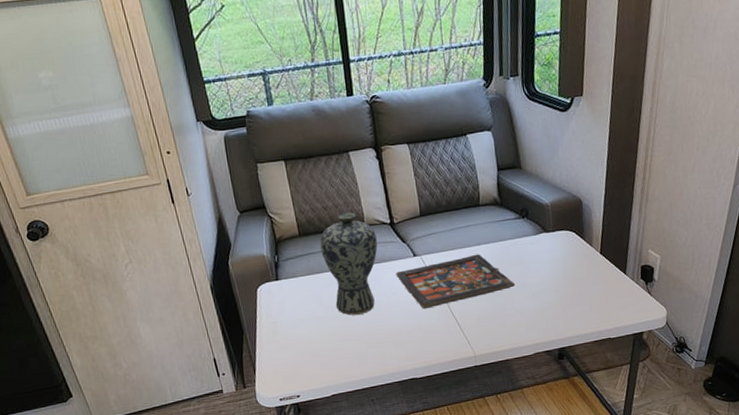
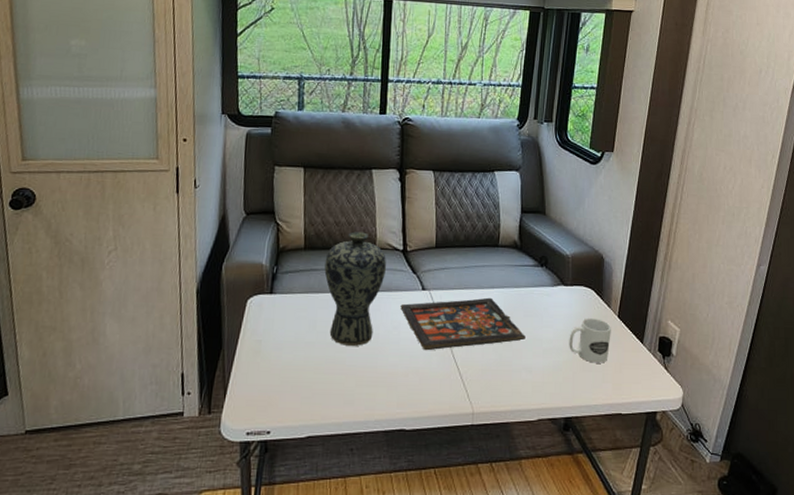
mug: none [555,258,595,298] -> present [569,318,611,363]

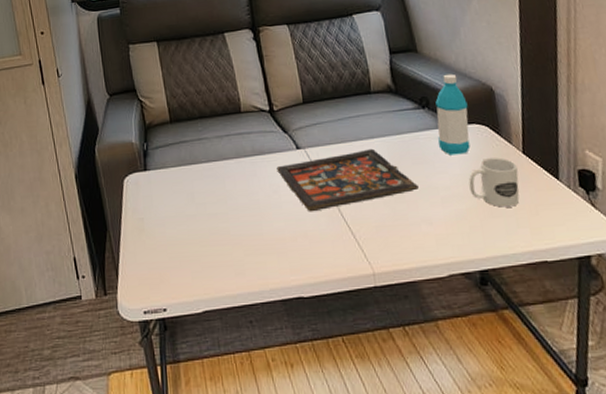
vase: present [324,231,386,346] -> none [192,97,256,215]
water bottle: none [549,238,580,312] -> present [435,73,471,155]

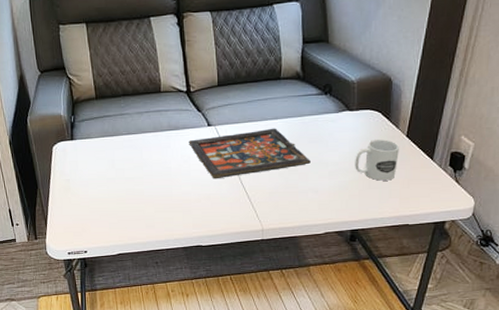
water bottle: present [435,73,471,155] -> none [333,64,366,136]

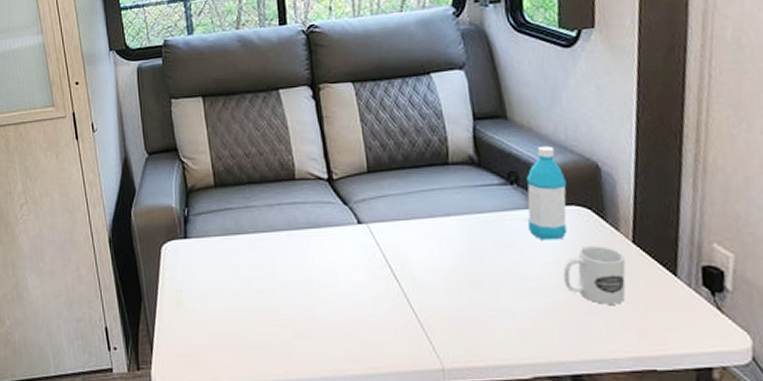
board game: present [189,128,311,179] -> none [334,227,501,295]
water bottle: none [333,64,366,136] -> present [526,145,567,240]

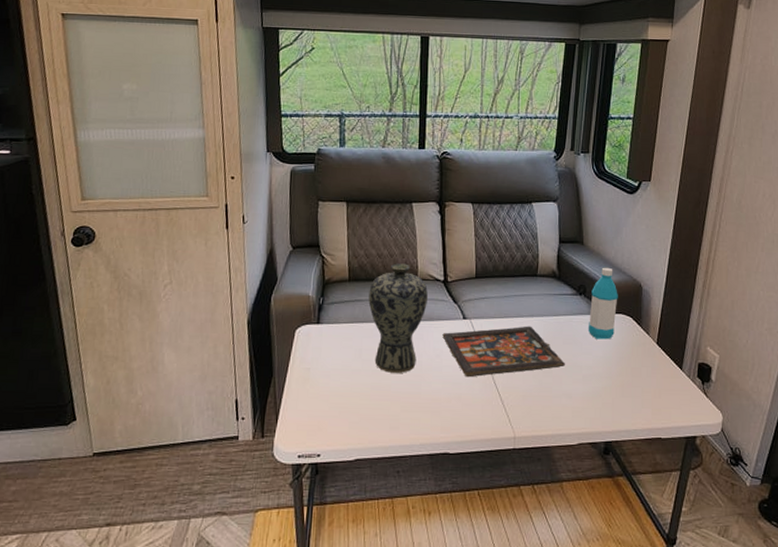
vase: none [239,162,311,292] -> present [368,263,428,373]
board game: none [334,227,501,295] -> present [442,326,565,378]
mug: present [563,246,626,304] -> none [608,345,650,389]

